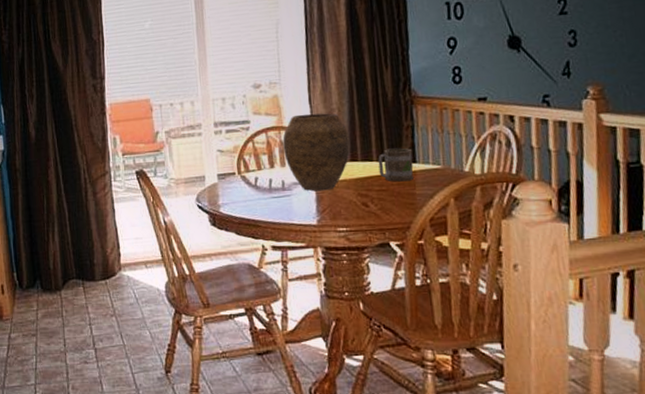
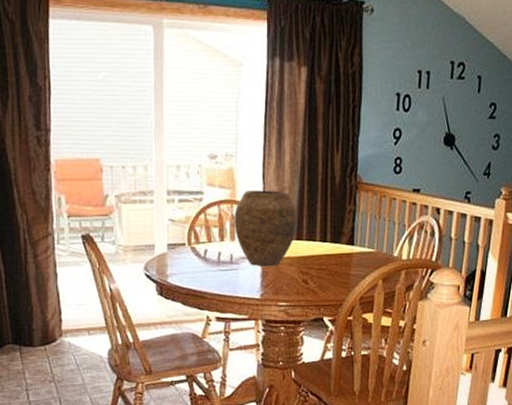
mug: present [378,148,414,182] -> none [321,230,352,262]

